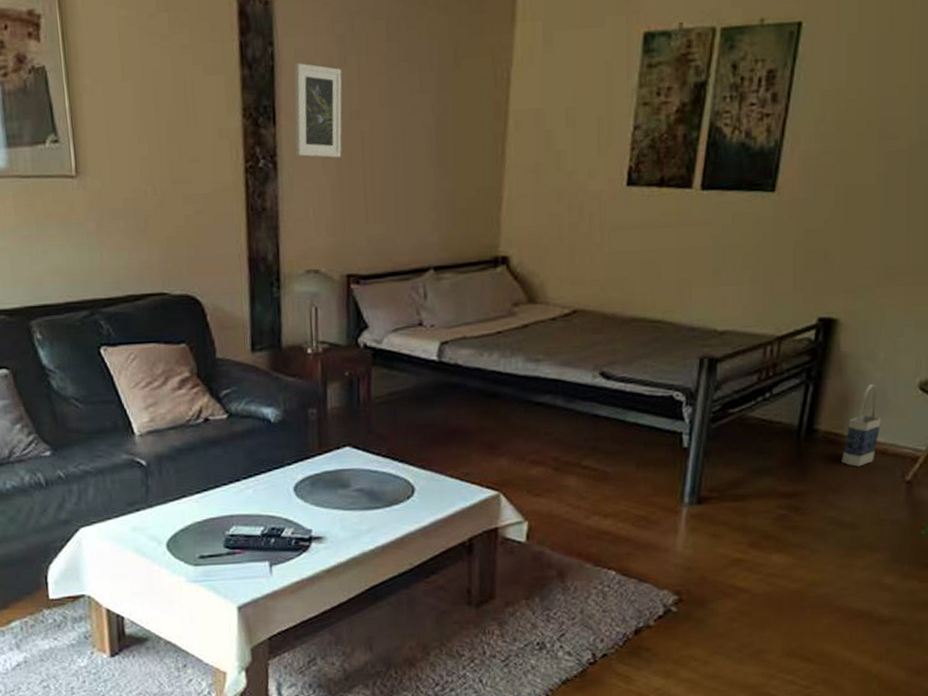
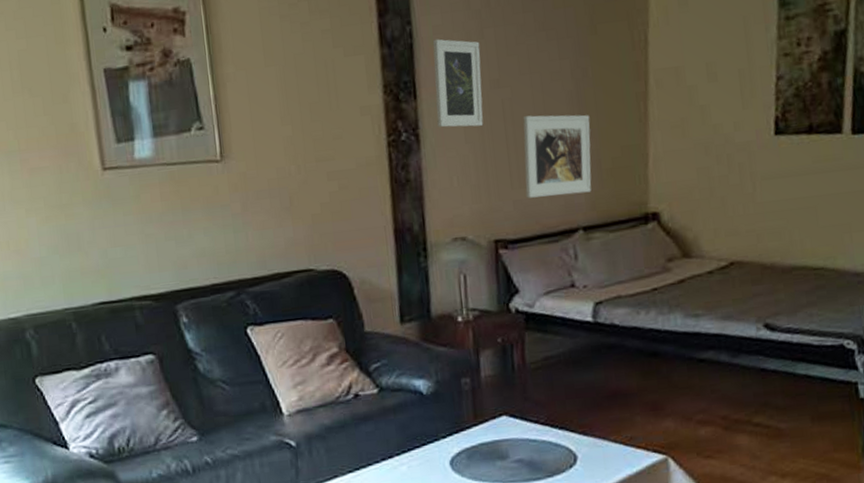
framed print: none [380,150,448,235] -> present [523,114,592,198]

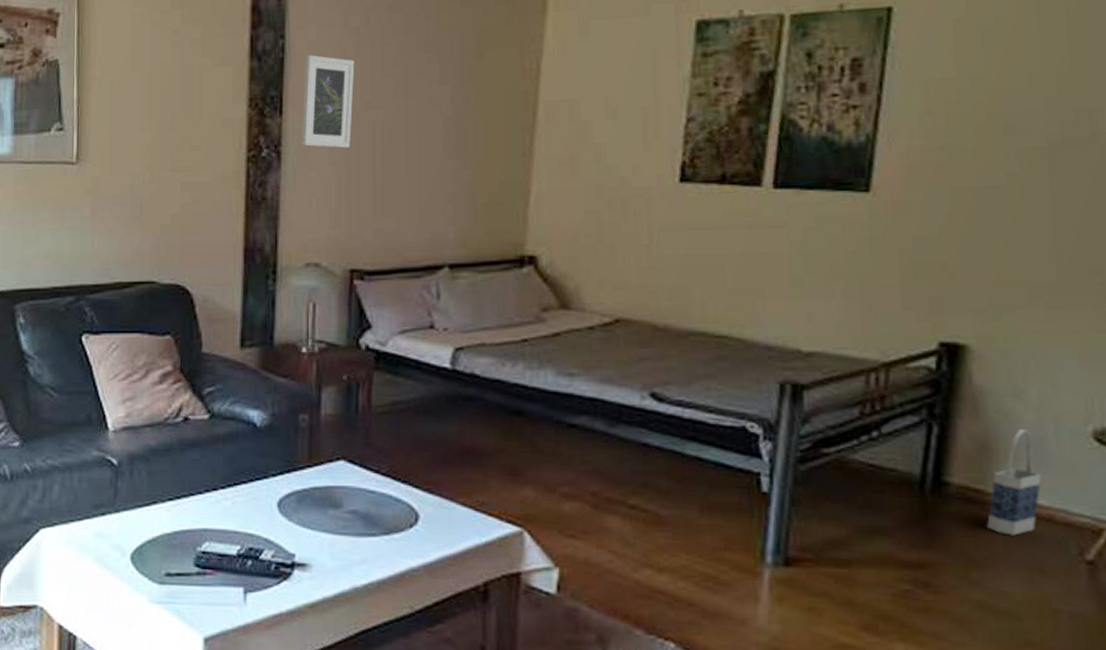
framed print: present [523,114,592,198] -> none [389,140,468,229]

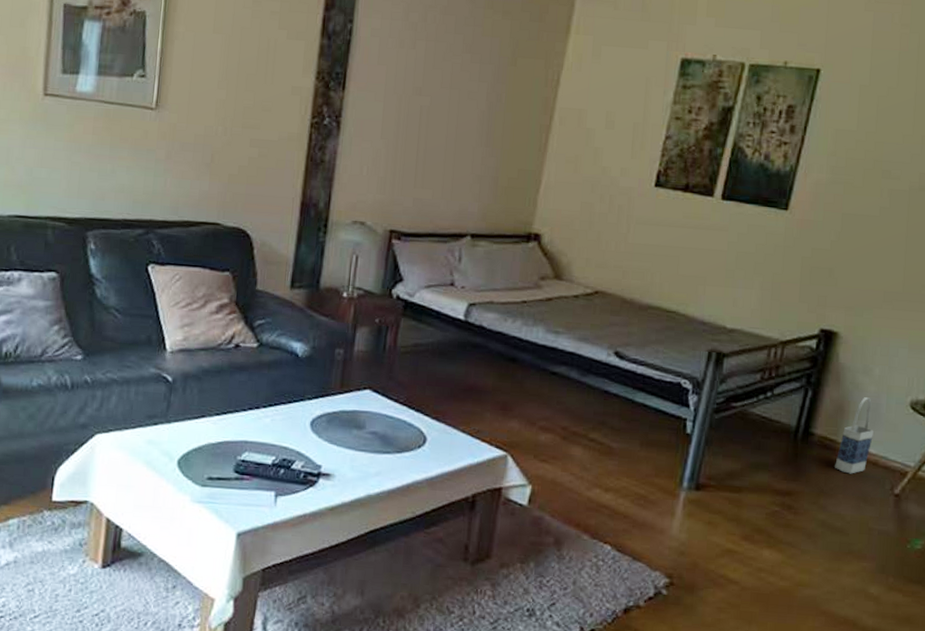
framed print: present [301,54,355,148] -> none [359,40,411,126]

